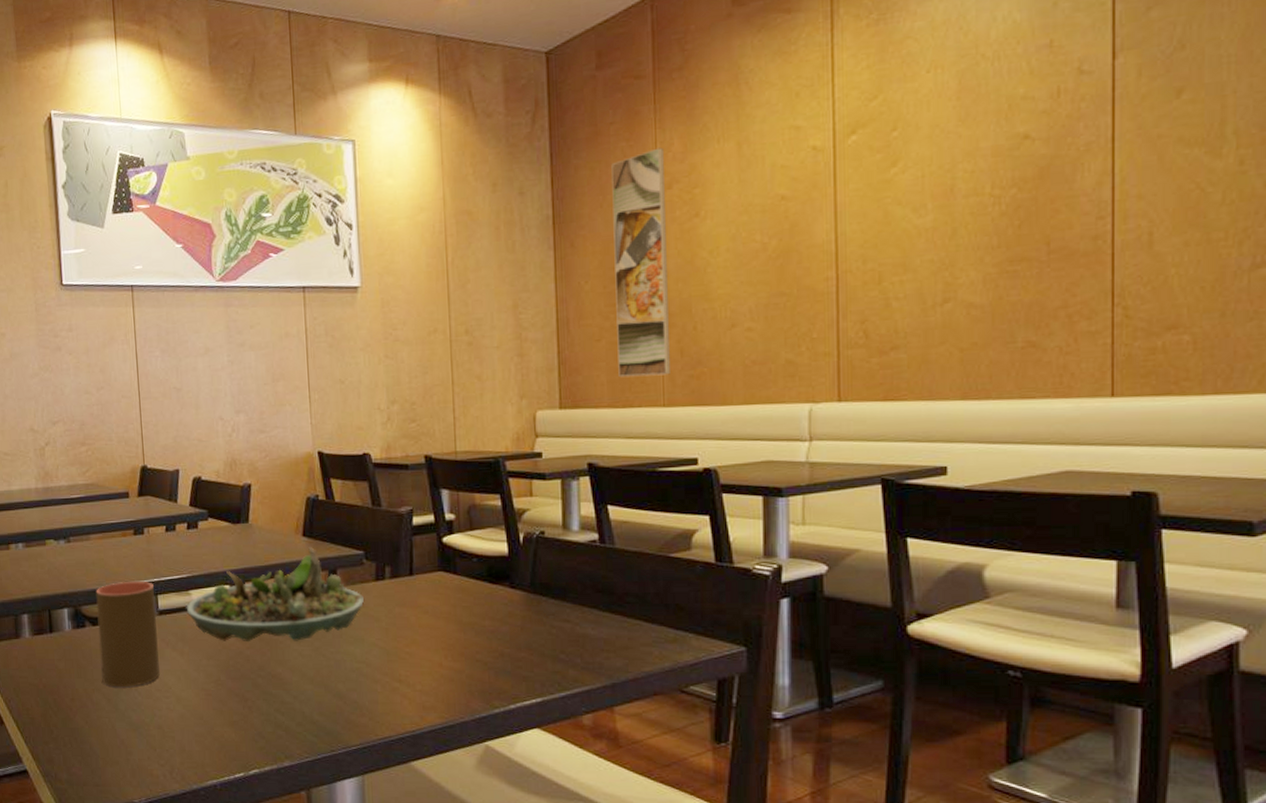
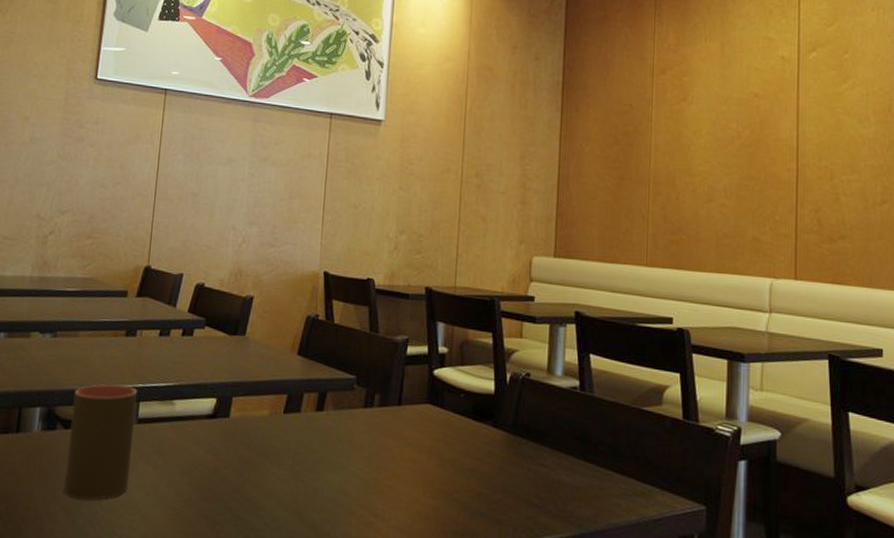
succulent planter: present [186,547,365,641] -> none [167,367,351,464]
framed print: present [611,147,670,378] -> none [609,37,660,238]

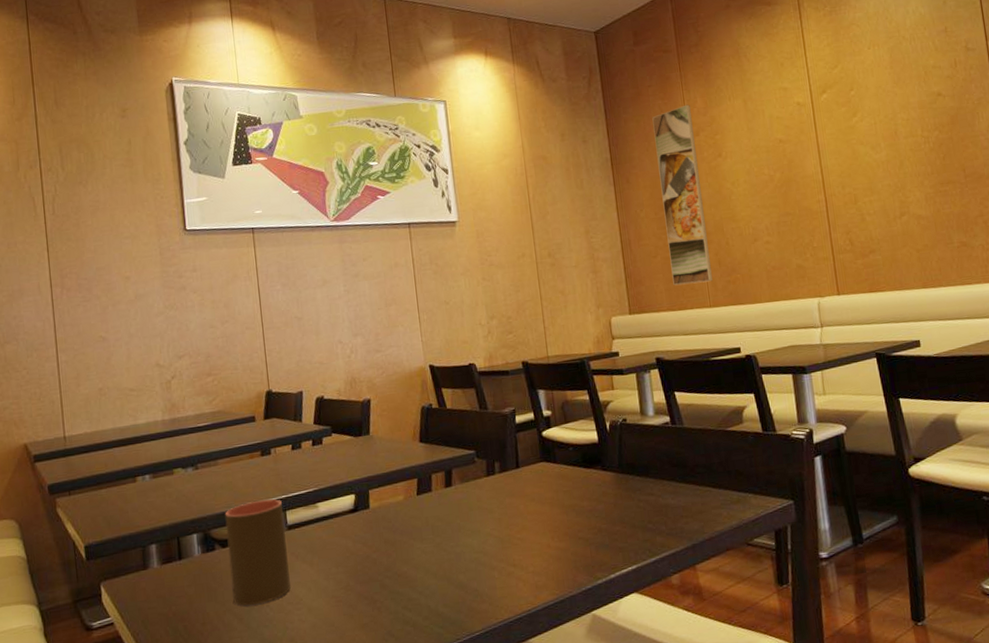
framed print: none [609,37,660,238] -> present [652,104,713,286]

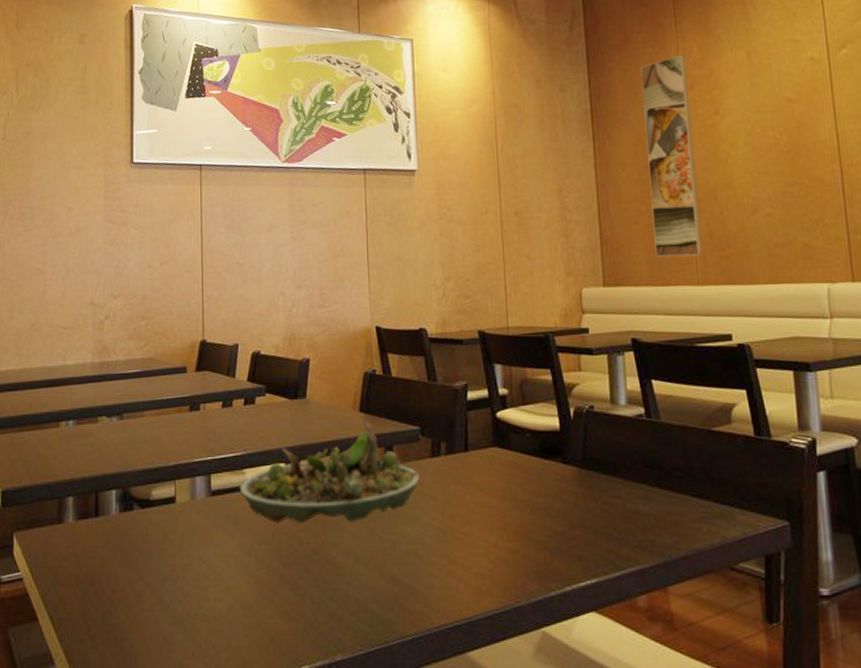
cup: present [224,499,291,606] -> none [146,460,209,576]
succulent planter: none [314,451,479,548] -> present [239,423,421,523]

